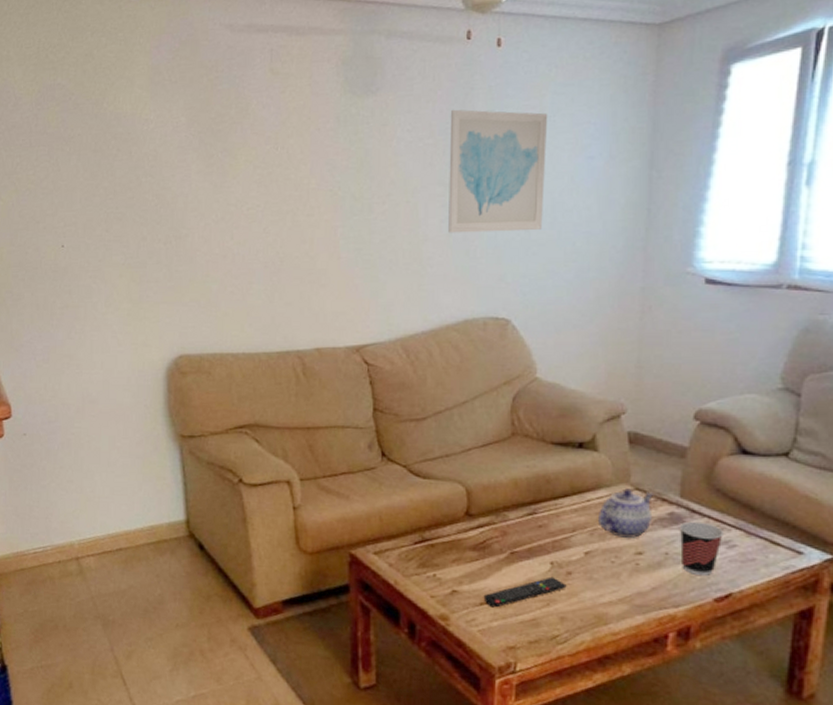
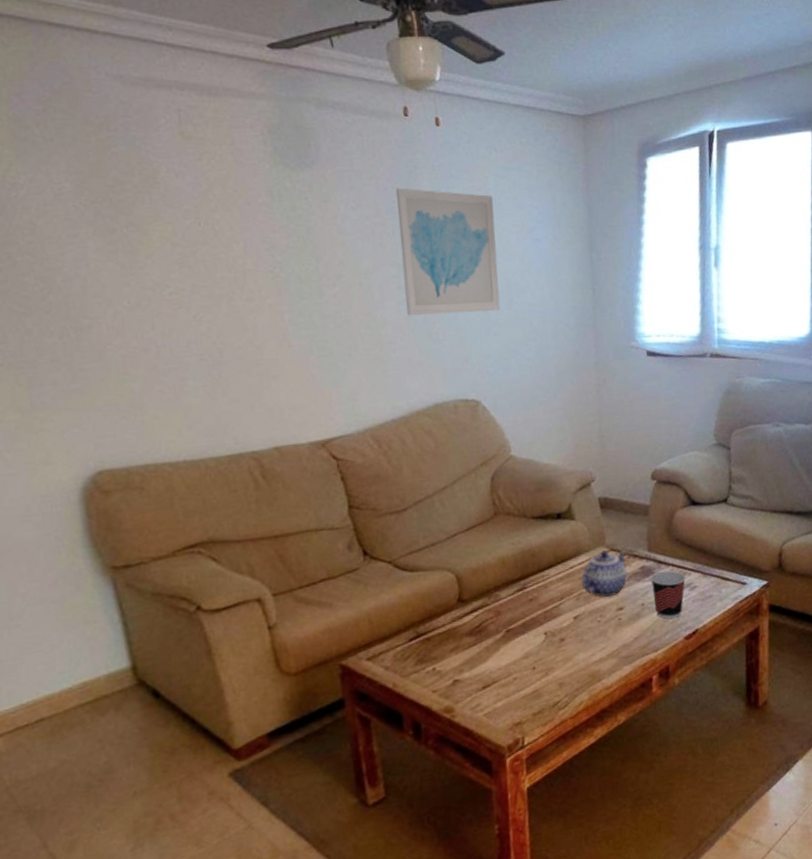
remote control: present [483,576,567,608] -> none [485,646,562,689]

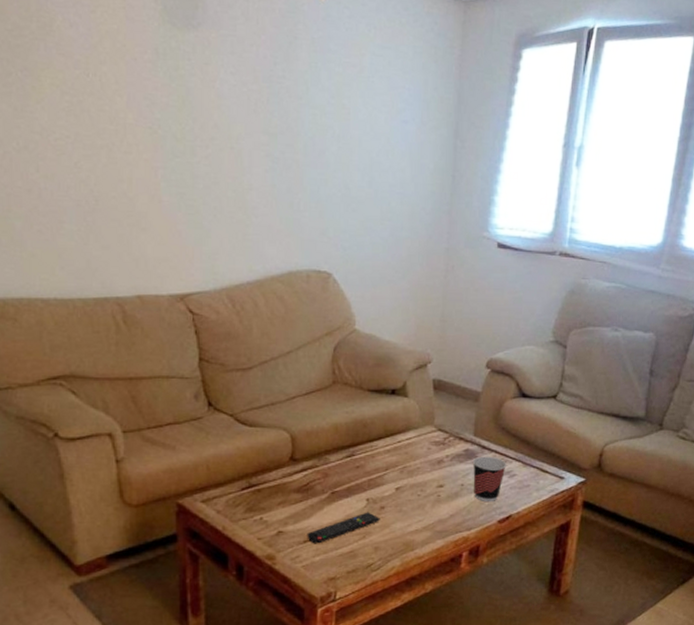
wall art: present [396,187,501,316] -> none [273,57,367,188]
remote control: none [485,646,562,689] -> present [307,512,380,544]
teapot: present [581,550,628,597] -> none [407,430,452,473]

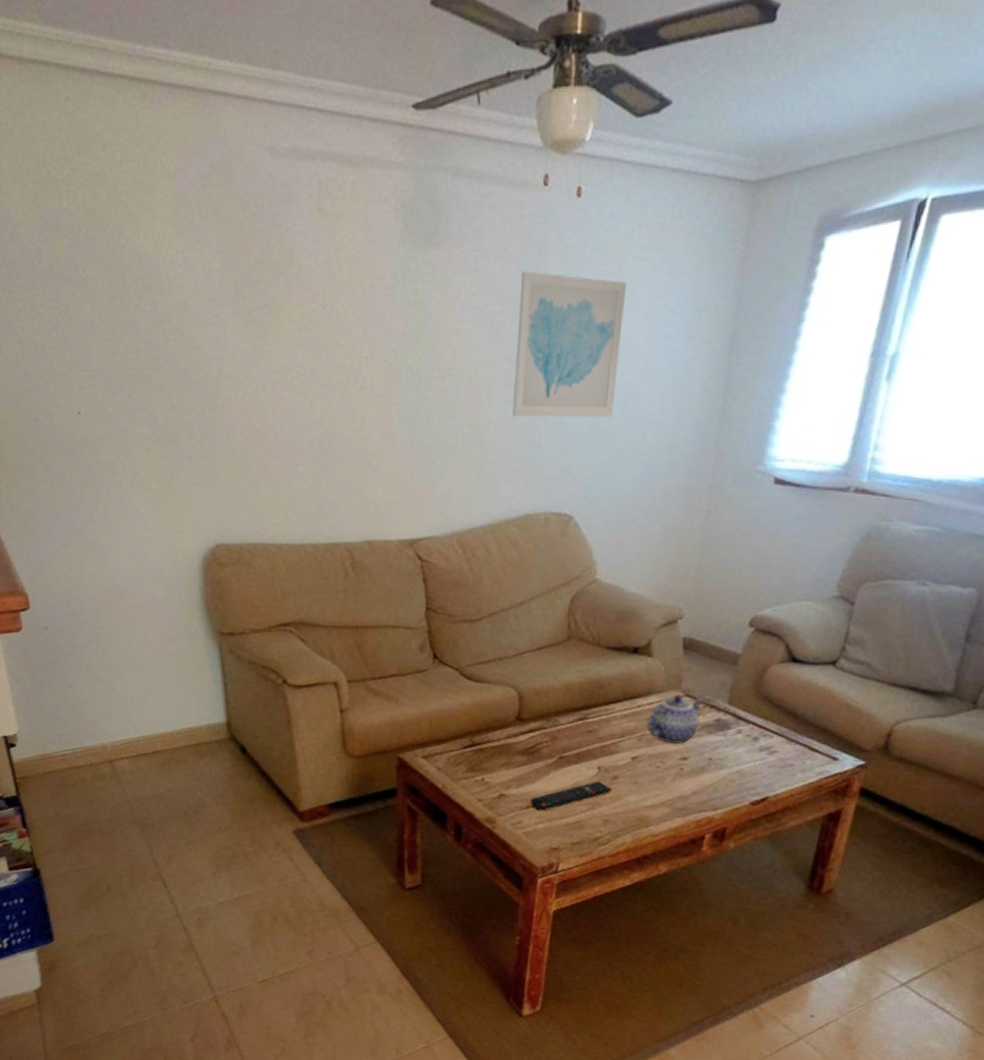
wall art: none [273,57,367,188] -> present [513,270,628,418]
teapot: none [407,430,452,473] -> present [647,695,702,744]
cup: present [472,456,506,501] -> none [723,727,766,780]

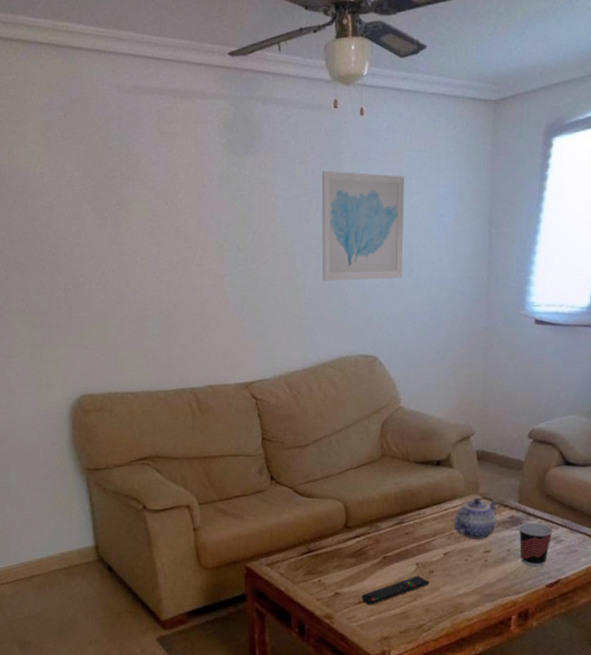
cup: none [723,727,766,780] -> present [518,522,553,566]

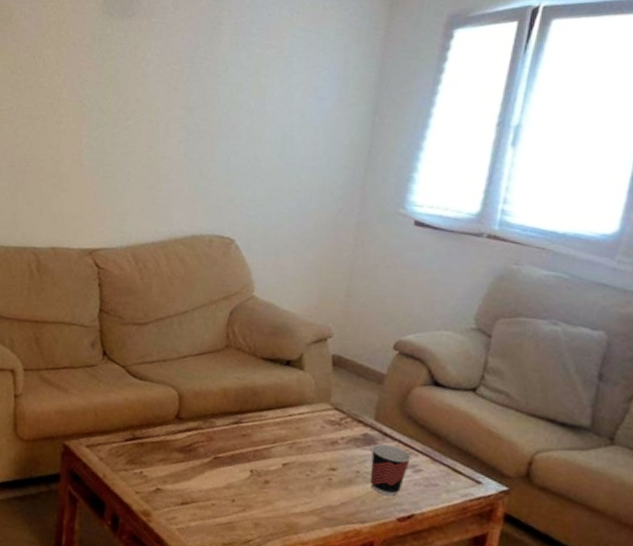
wall art: present [321,170,405,281] -> none [185,40,287,160]
remote control: present [361,575,430,605] -> none [185,483,263,509]
teapot: present [454,498,497,539] -> none [298,407,350,455]

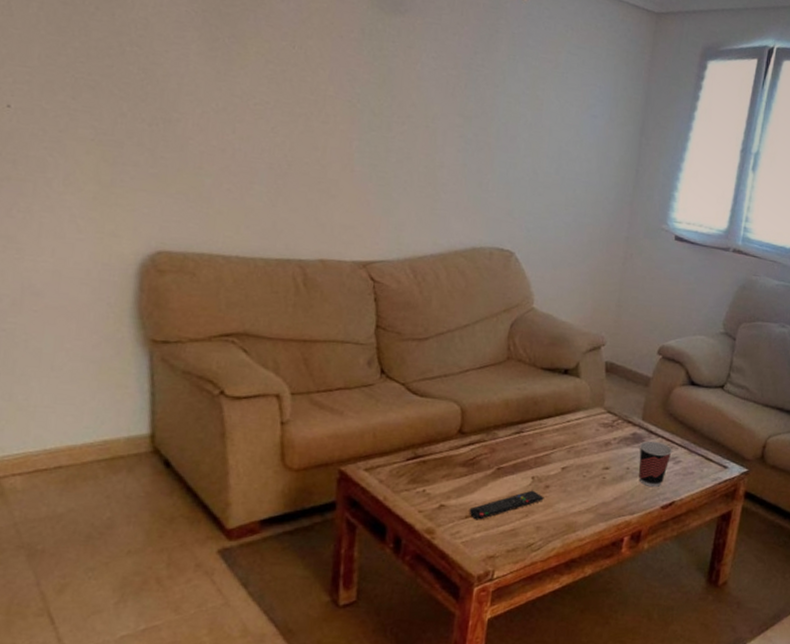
remote control: none [185,483,263,509] -> present [469,490,544,520]

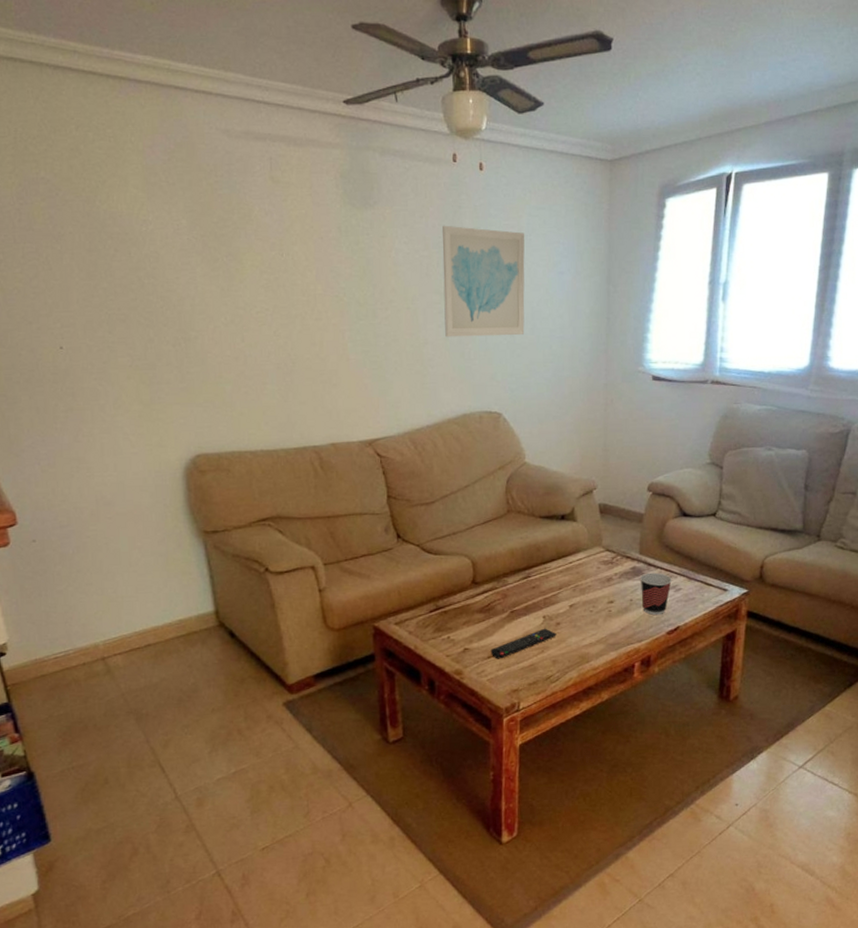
wall art: none [464,47,562,174] -> present [442,225,525,337]

